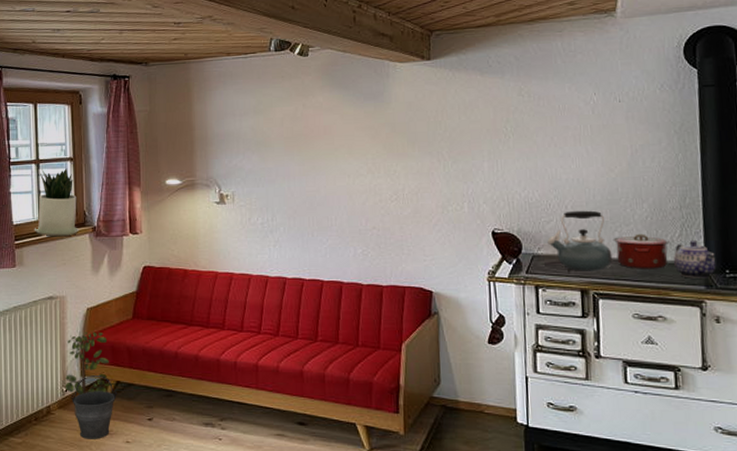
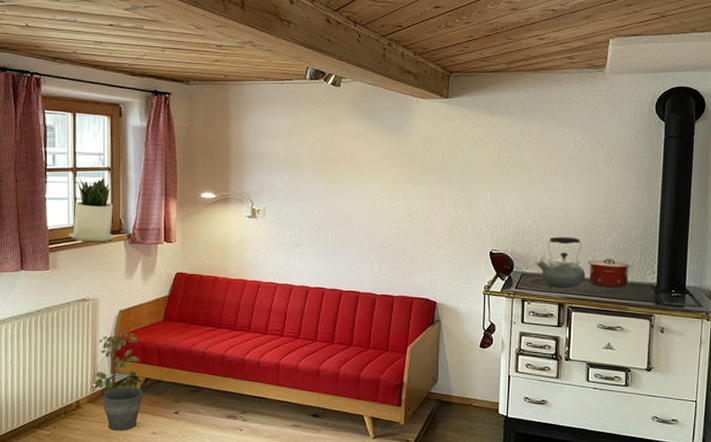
teapot: present [674,239,717,278] -> none [633,264,665,296]

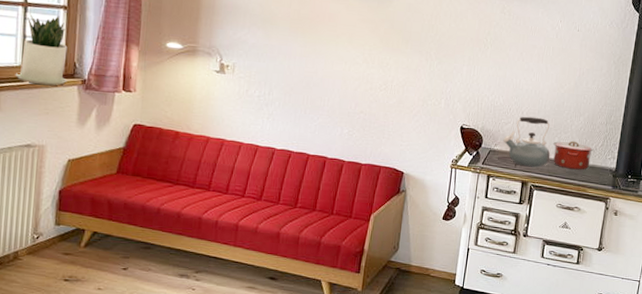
potted plant: present [95,332,146,412] -> none [37,182,93,265]
bucket: present [100,373,146,431] -> none [41,225,94,285]

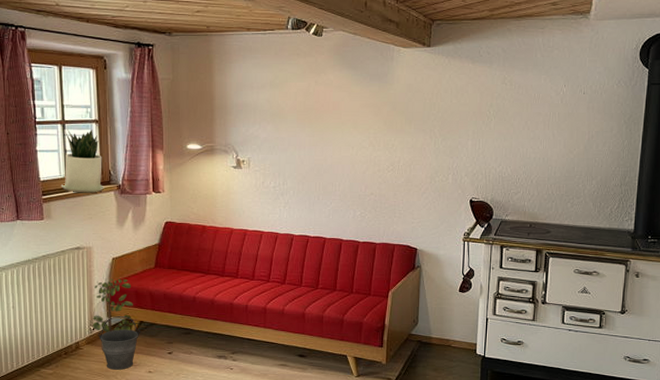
potted plant: none [37,182,93,265] -> present [93,278,140,353]
bucket: none [41,225,94,285] -> present [98,316,141,370]
kettle: present [503,116,551,168] -> none [514,184,564,235]
casserole: present [553,140,595,170] -> none [565,205,610,234]

